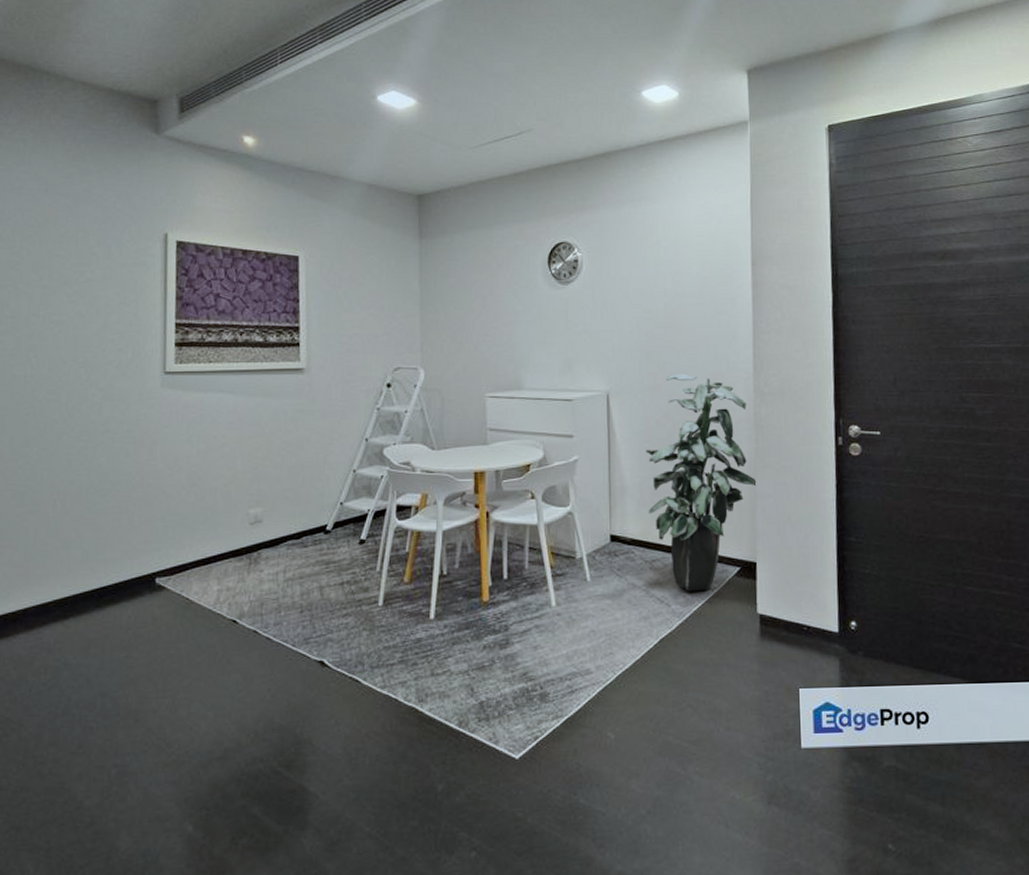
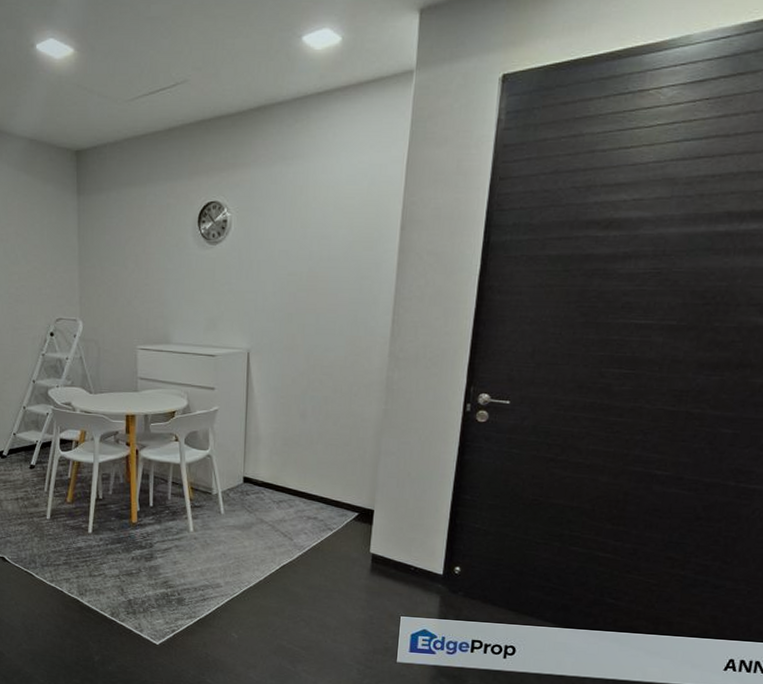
indoor plant: present [645,373,757,591] -> none [278,336,382,530]

